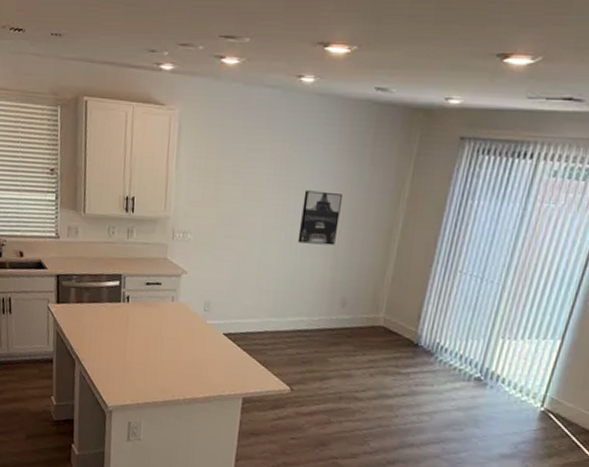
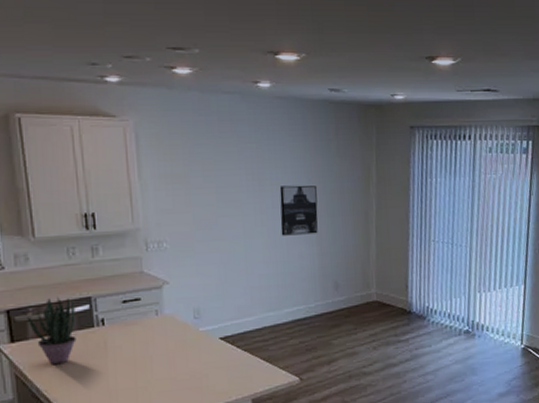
potted plant: none [71,270,108,330] -> present [27,298,77,365]

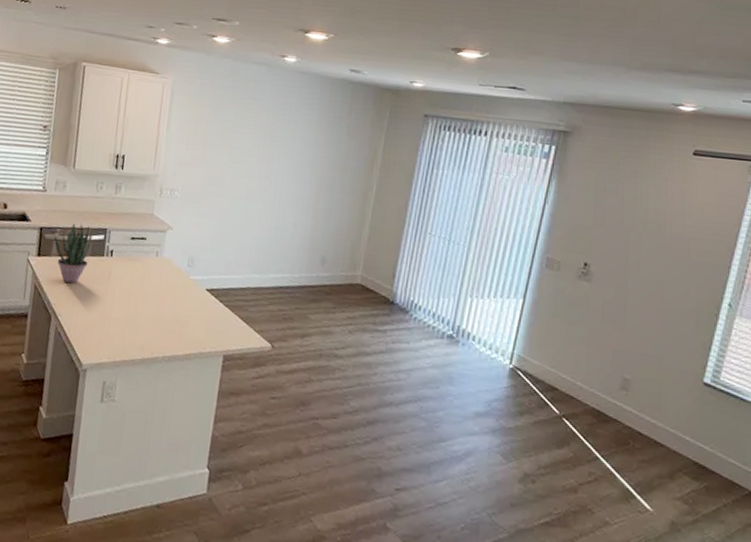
wall art: present [279,185,318,236] -> none [280,155,323,207]

